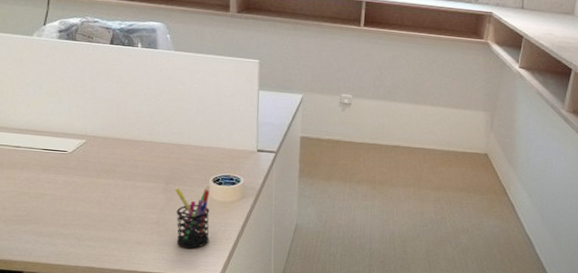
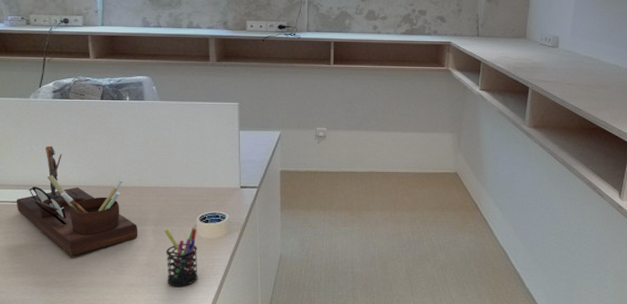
desk organizer: none [18,89,148,209] -> present [16,145,138,256]

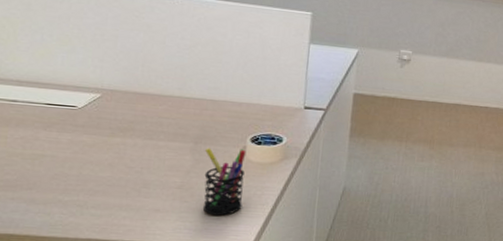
desk organizer: present [16,145,138,256] -> none [14,37,173,172]

